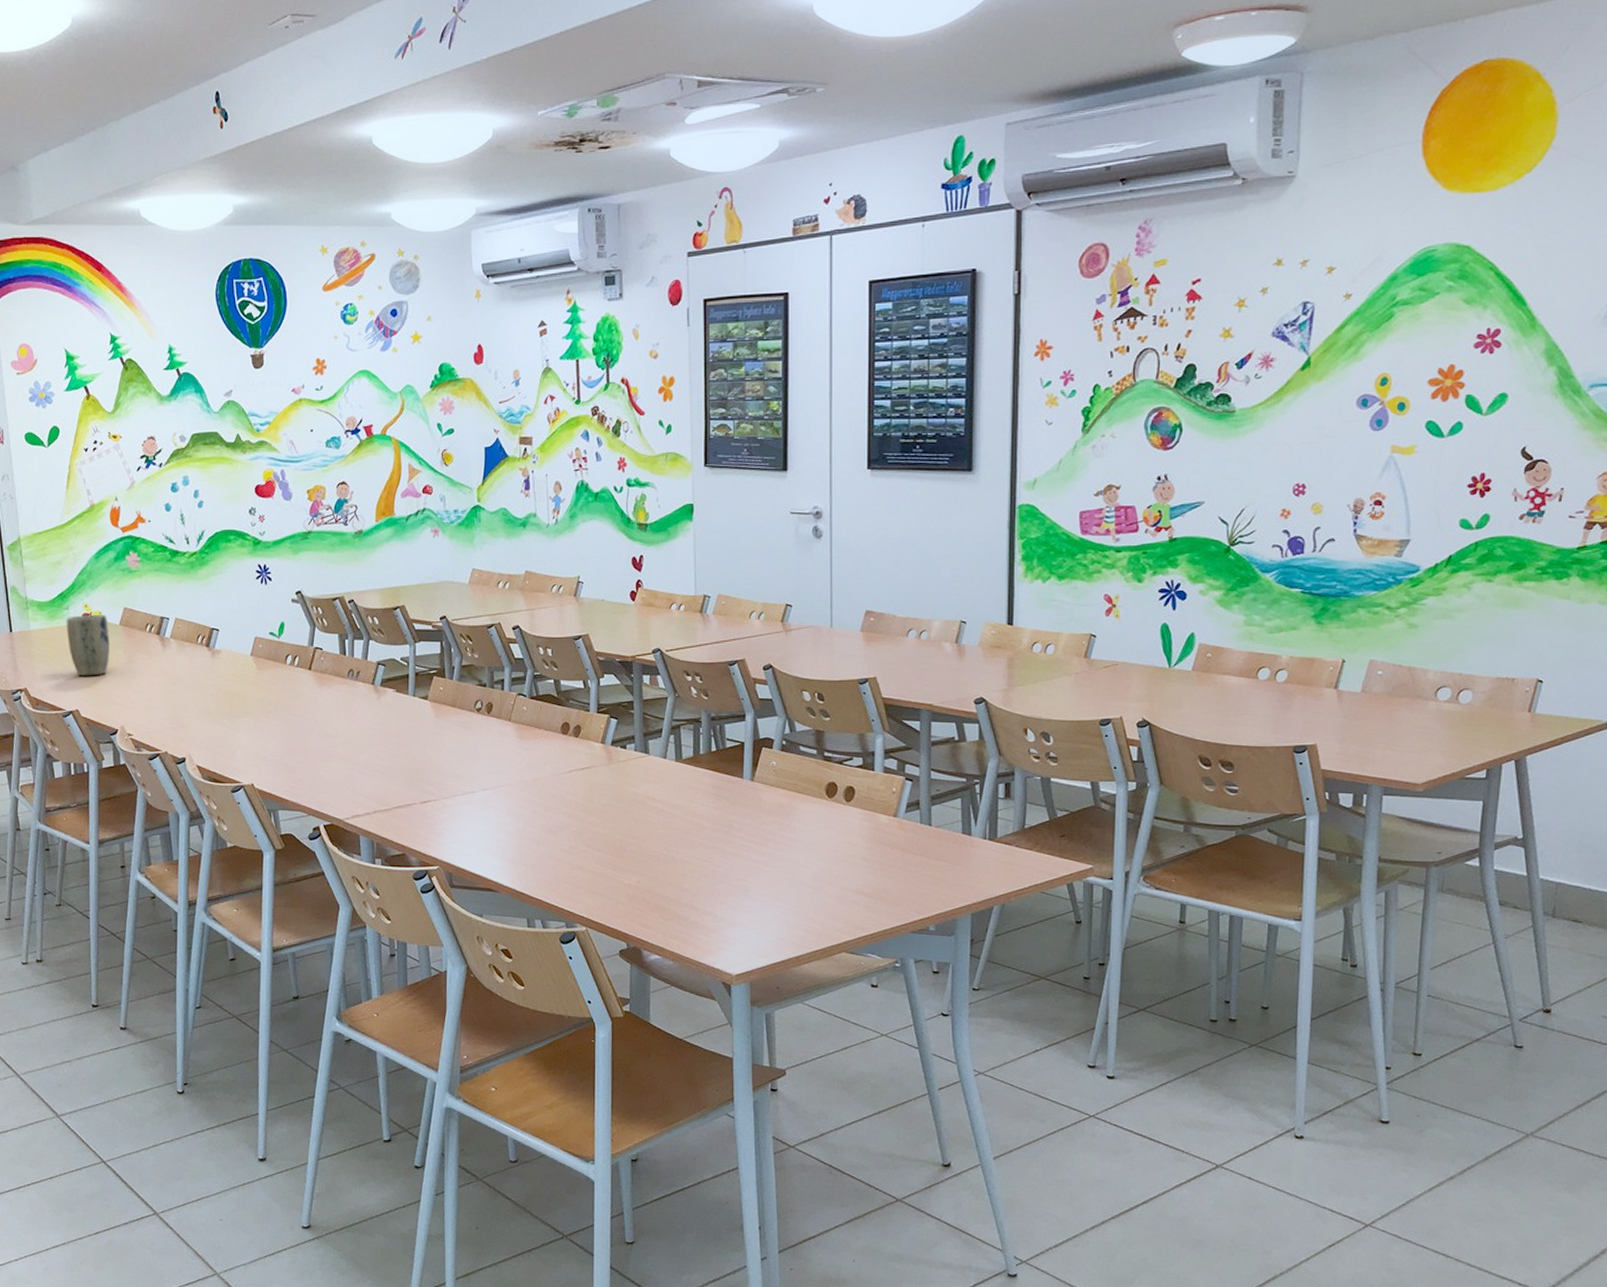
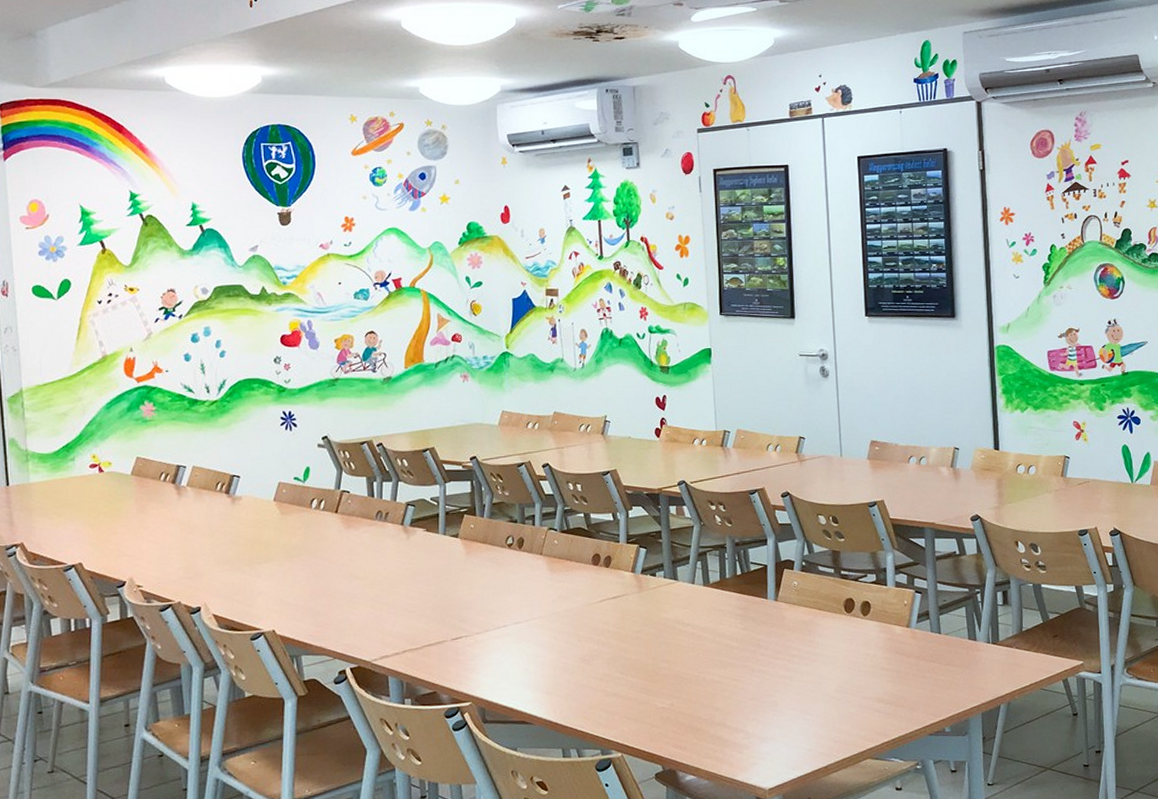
plant pot: present [66,615,110,676] -> none [71,465,120,529]

